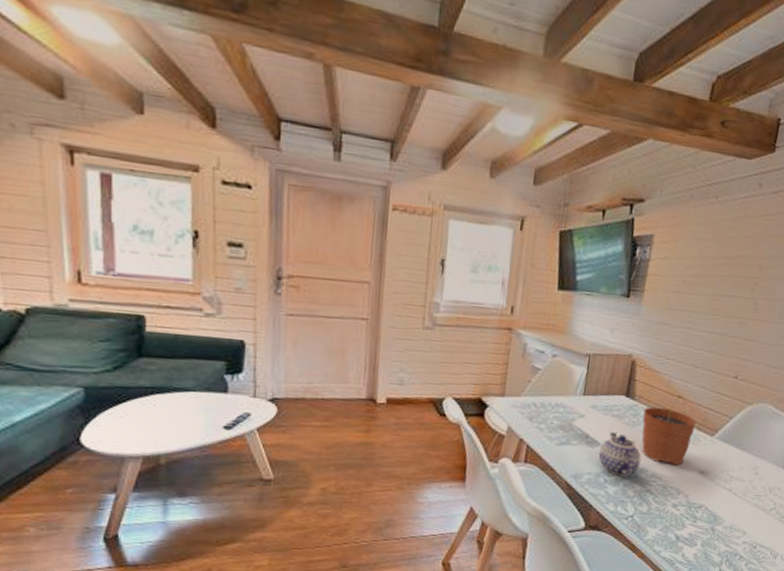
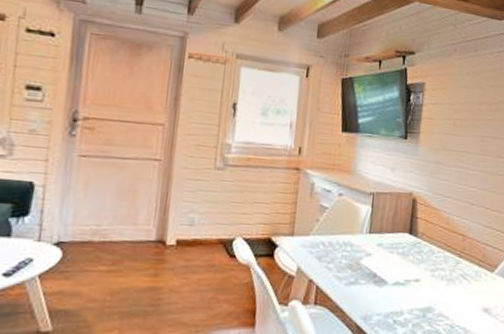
teapot: present [598,431,641,477] -> none [386,269,428,317]
plant pot: present [642,395,696,466] -> none [426,231,476,303]

